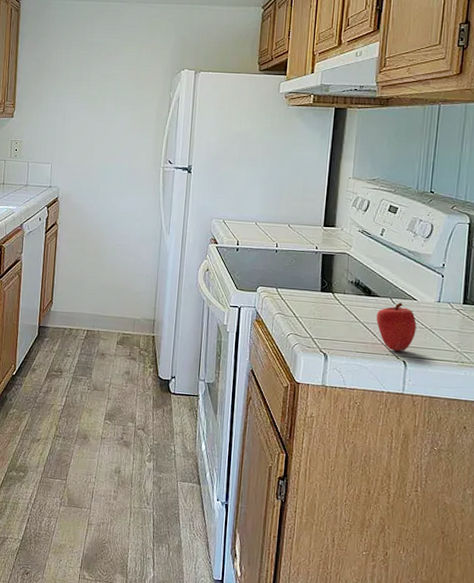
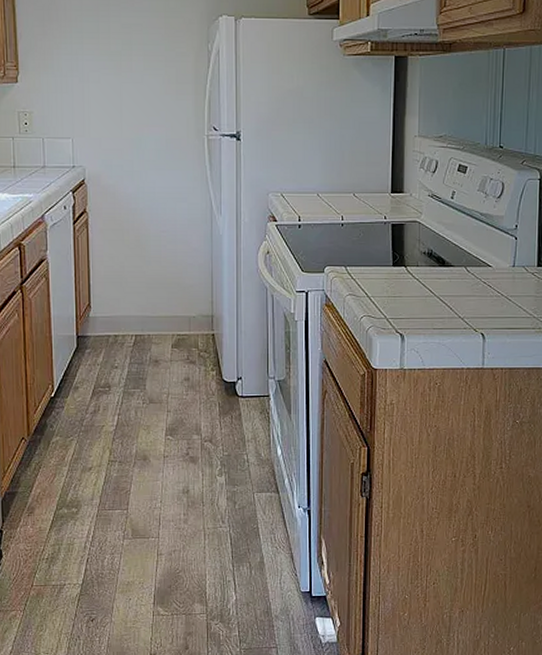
apple: present [376,302,417,352] -> none [452,271,493,324]

